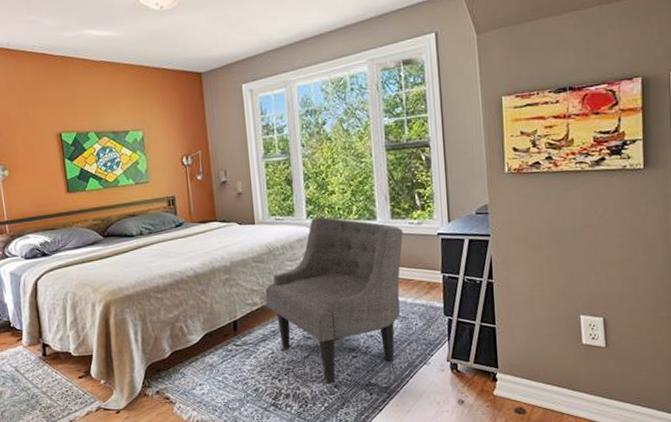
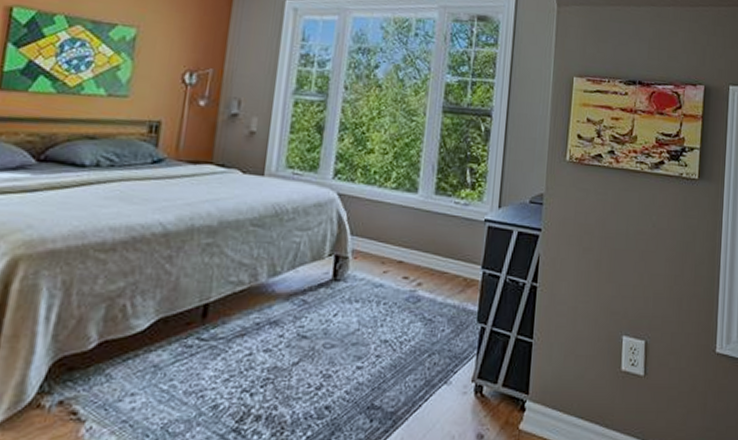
armchair: present [265,217,403,384] -> none [255,178,446,404]

